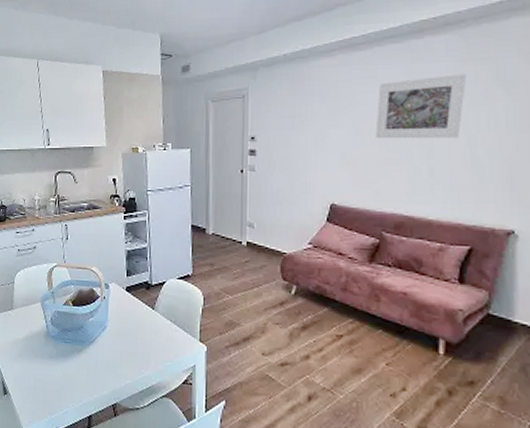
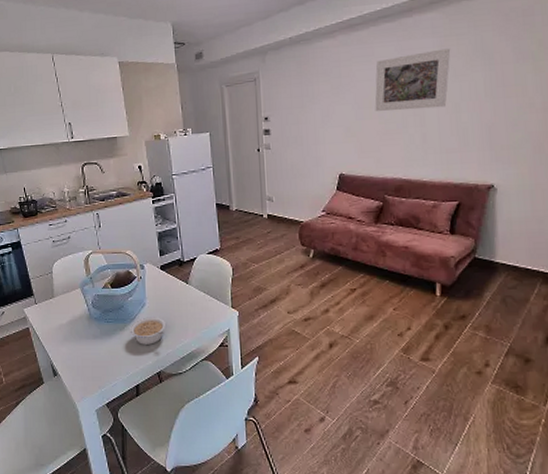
legume: none [87,341,127,373] -> present [130,317,167,345]

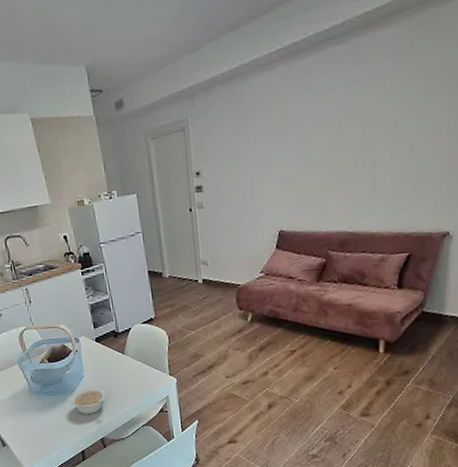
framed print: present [374,48,451,112] -> none [319,72,411,156]

